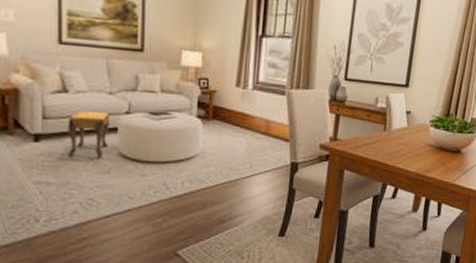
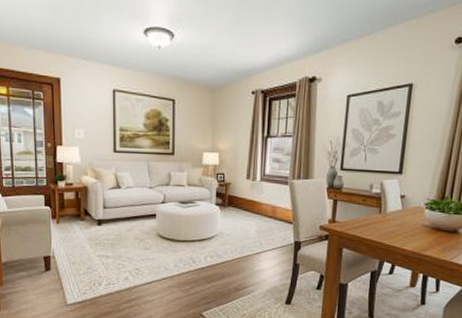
footstool: present [68,110,111,159] -> none [121,201,151,238]

